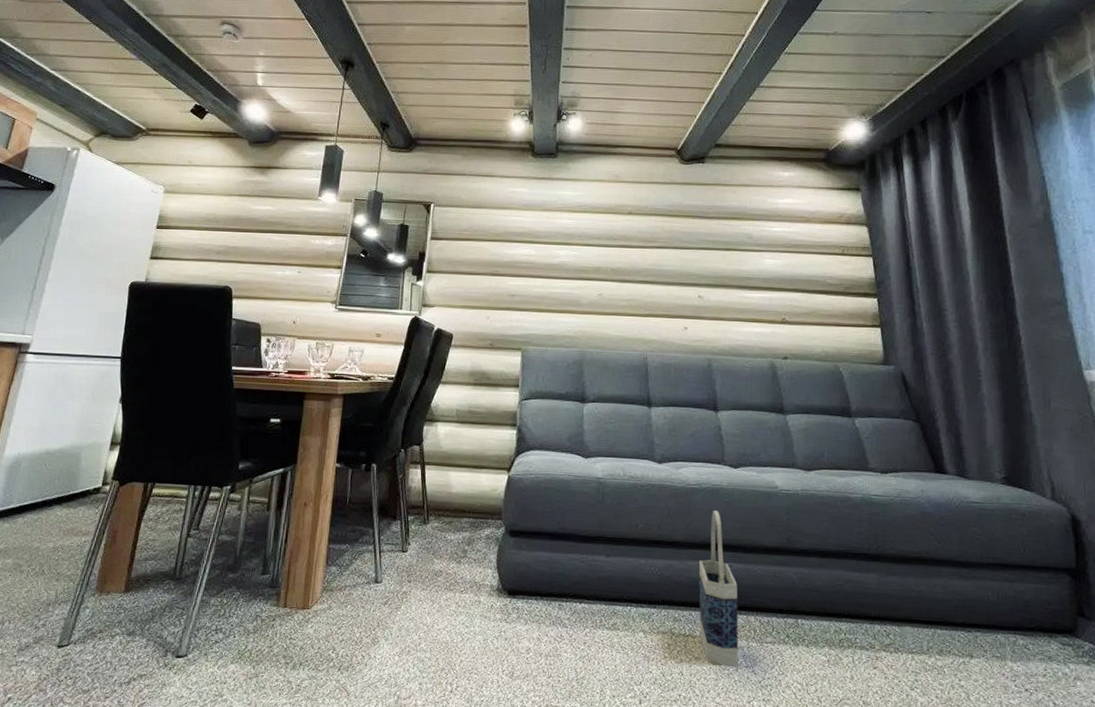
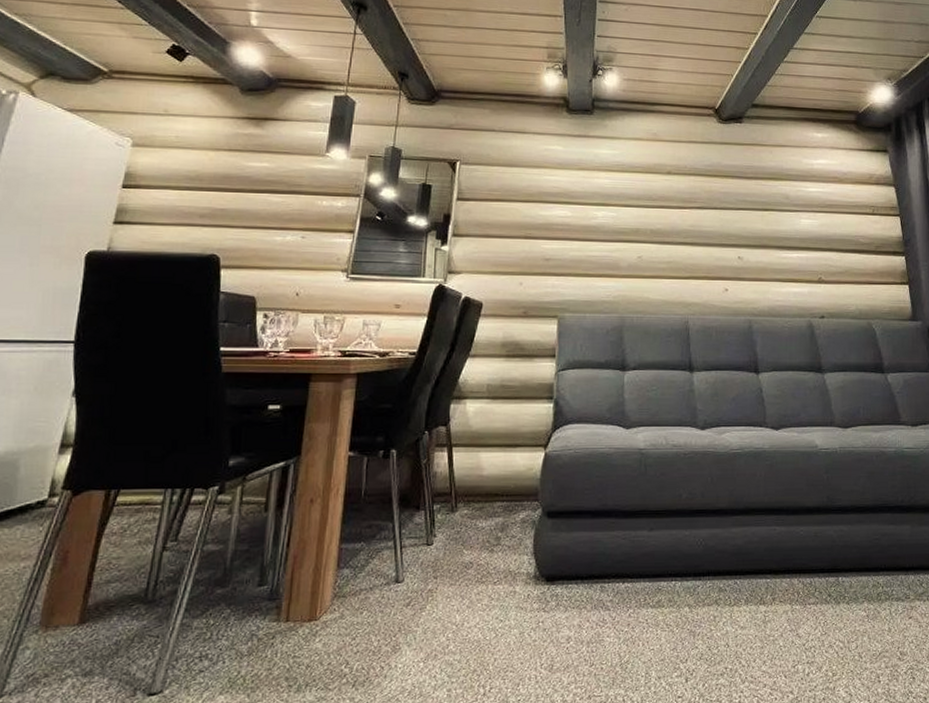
bag: present [698,510,739,667] -> none [742,474,783,634]

